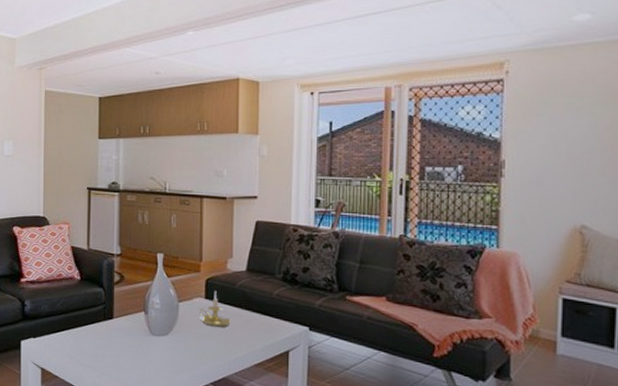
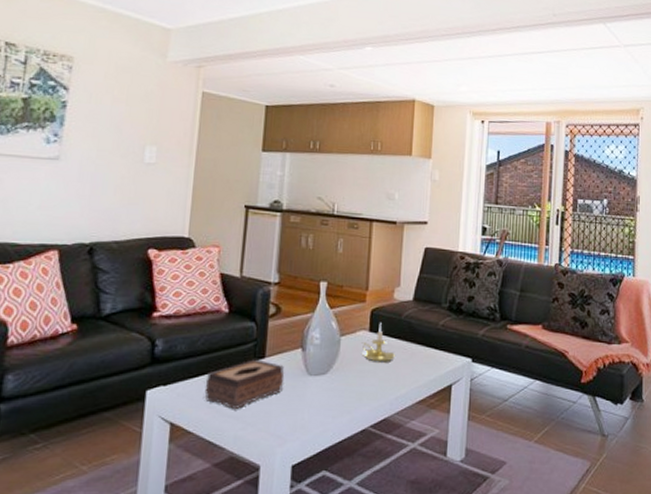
tissue box: none [66,319,131,360] -> present [204,359,285,409]

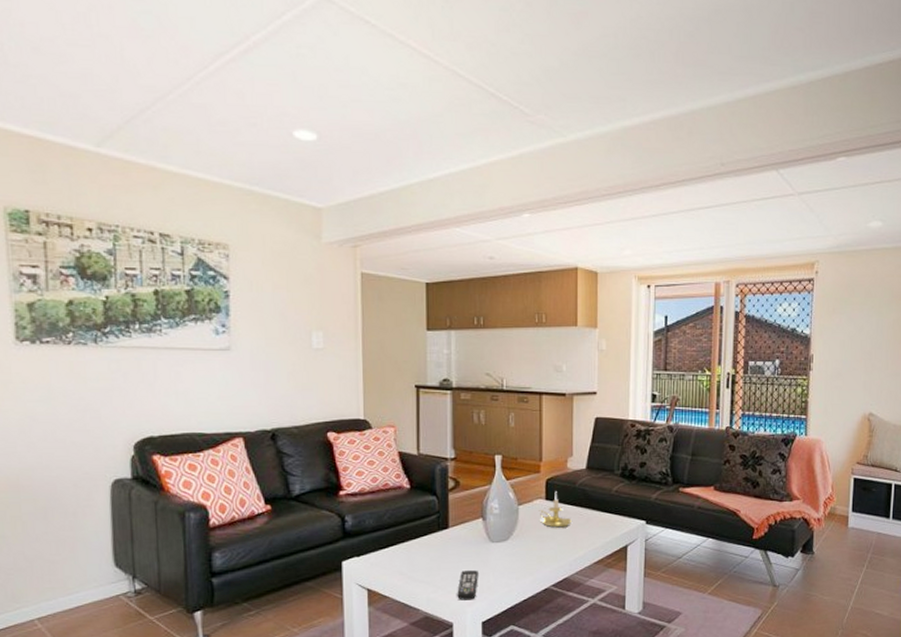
tissue box: present [204,359,285,409] -> none [395,530,468,575]
remote control: none [267,406,293,440] -> present [457,570,478,601]

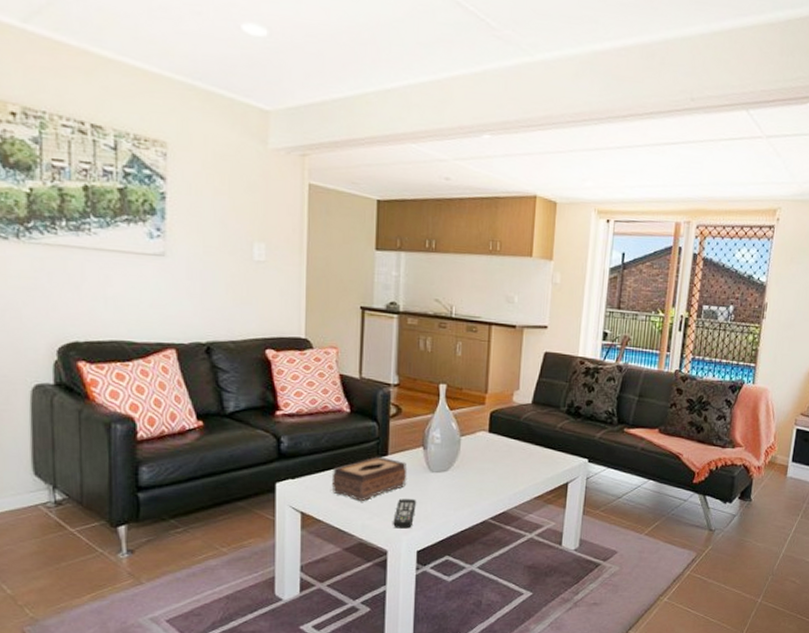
tissue box: none [395,530,468,575] -> present [331,456,408,501]
candle holder: present [539,491,572,528] -> none [481,424,514,461]

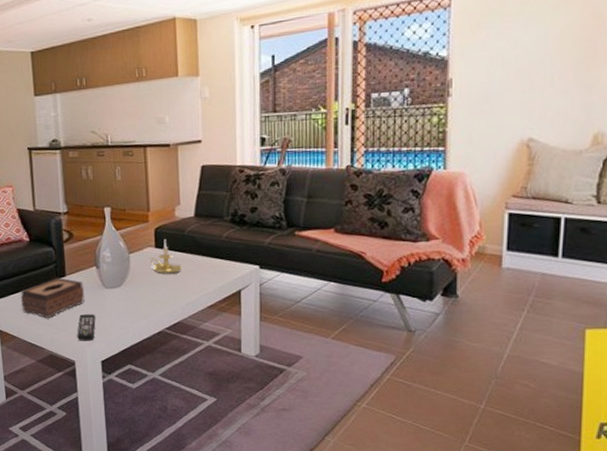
candle holder: none [481,424,514,461] -> present [149,239,182,274]

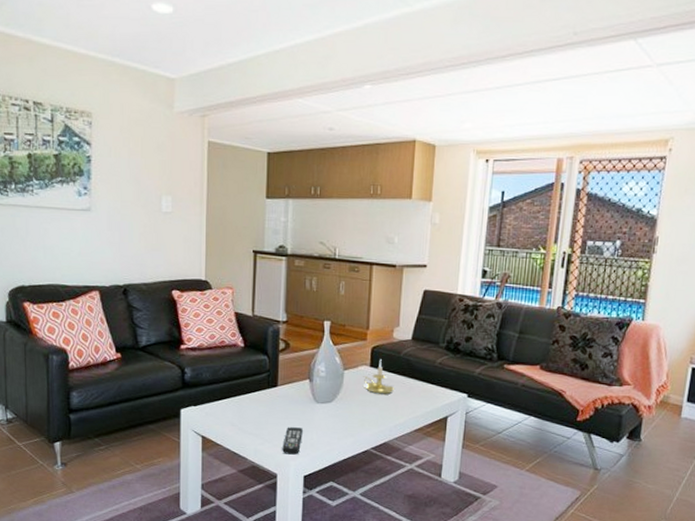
tissue box: present [20,277,85,318] -> none [228,387,295,428]

